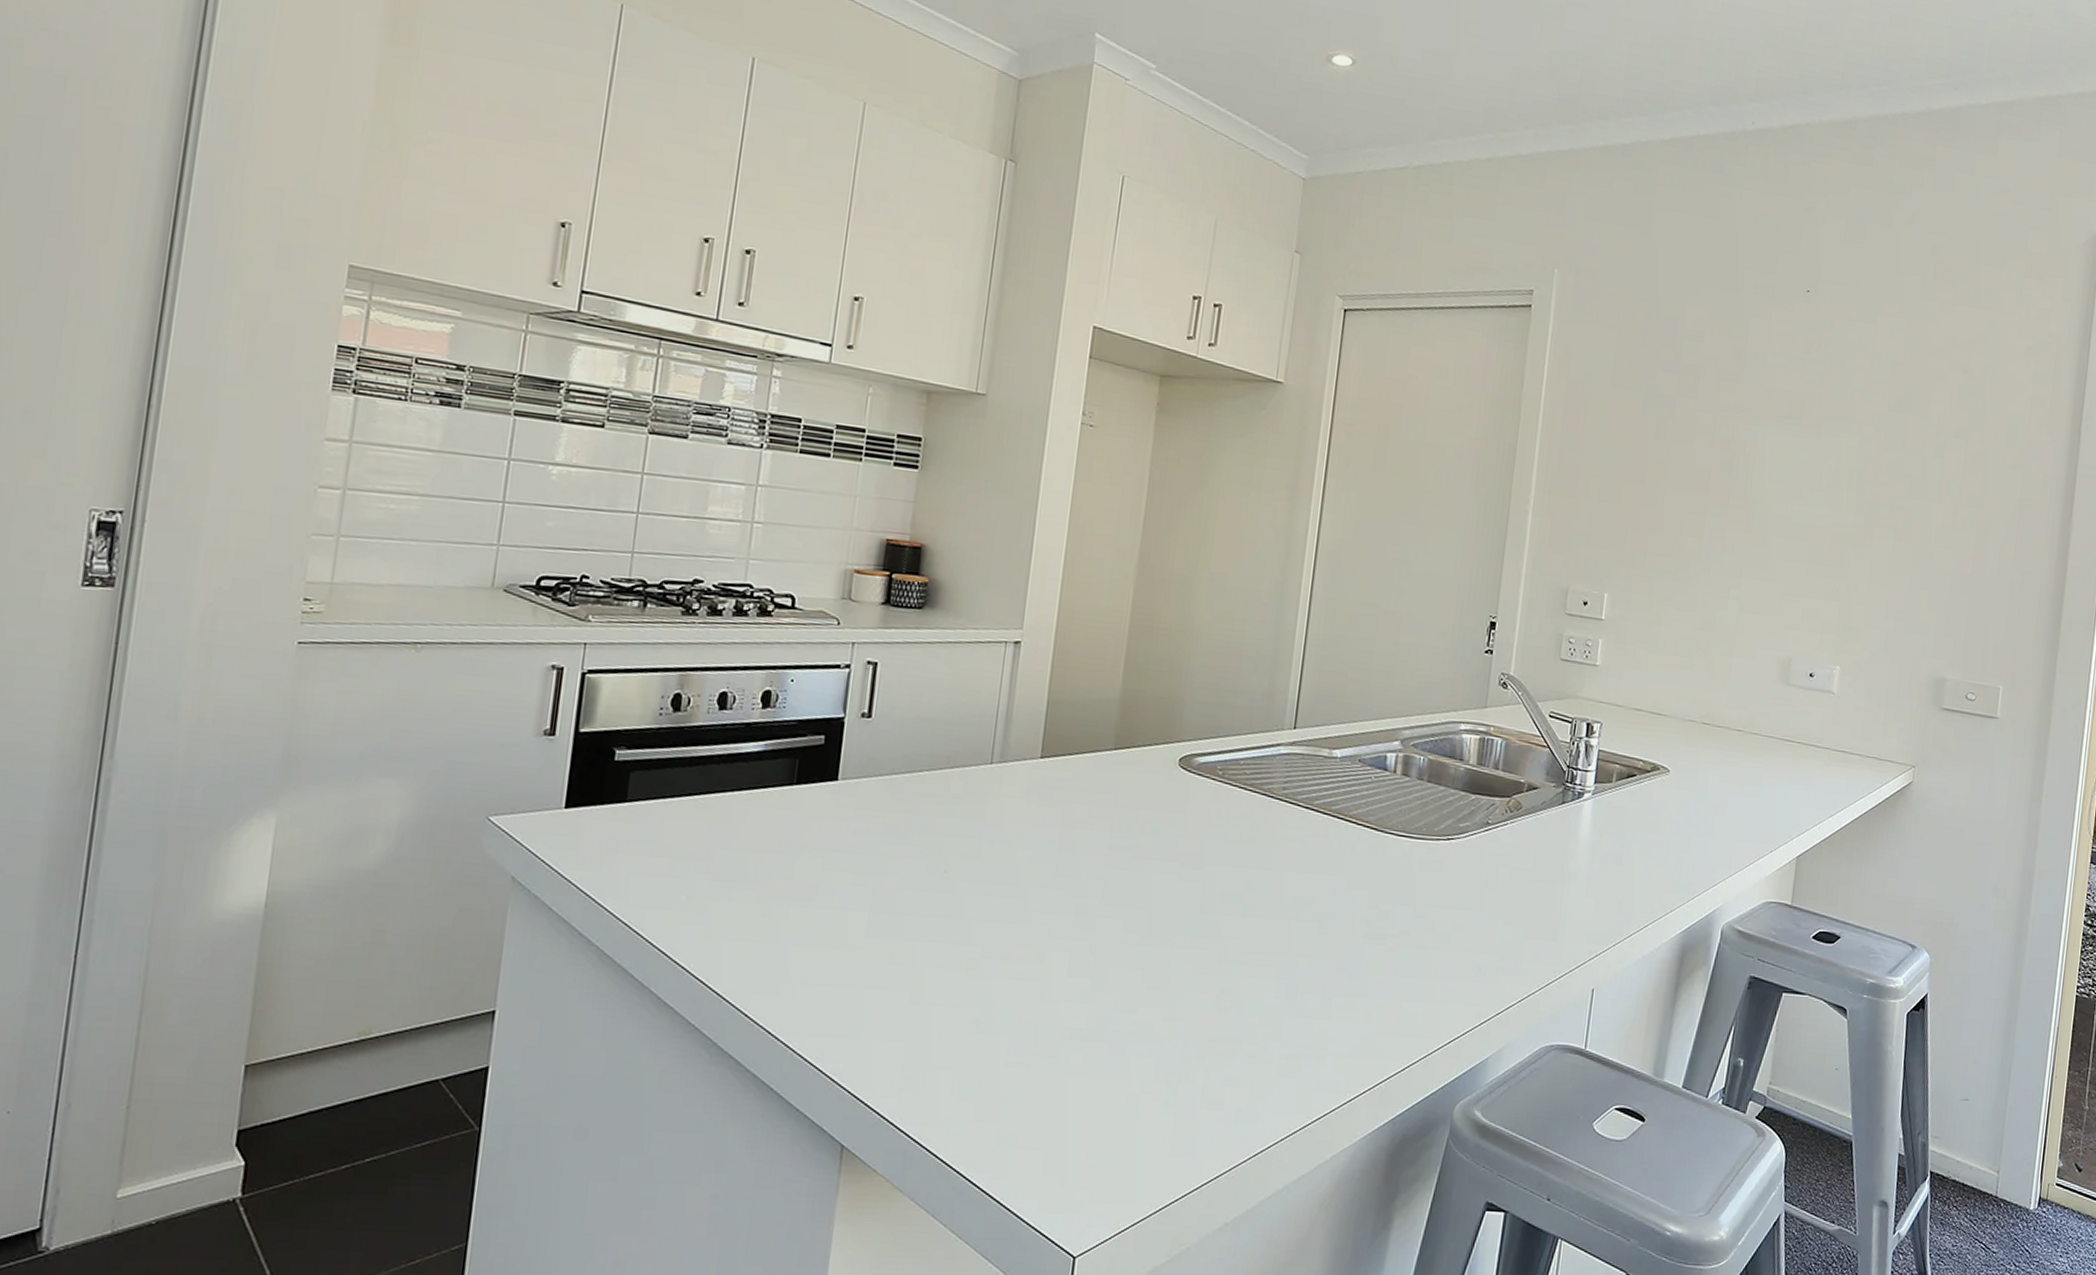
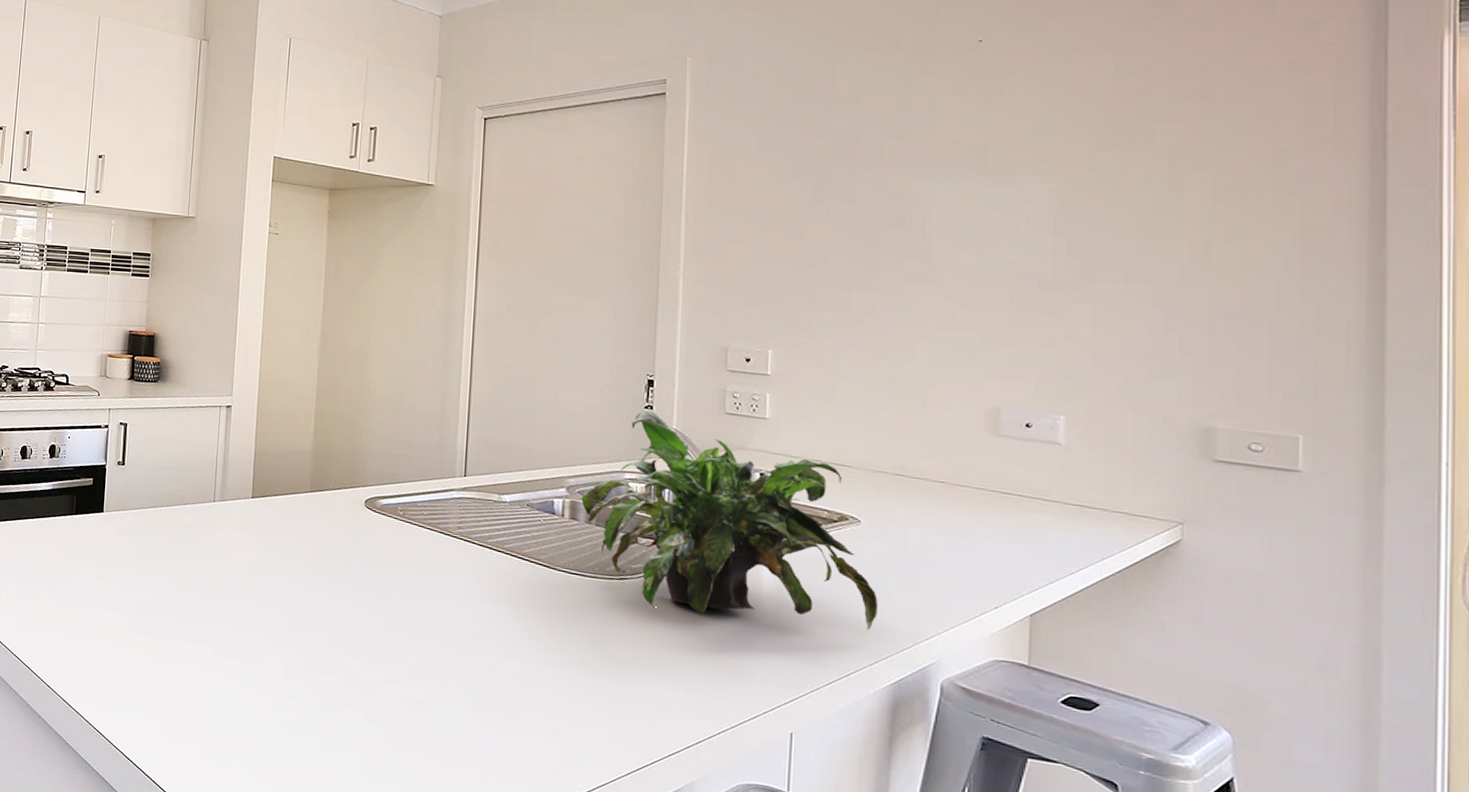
potted plant: none [1414,656,1679,881] -> present [581,411,879,631]

